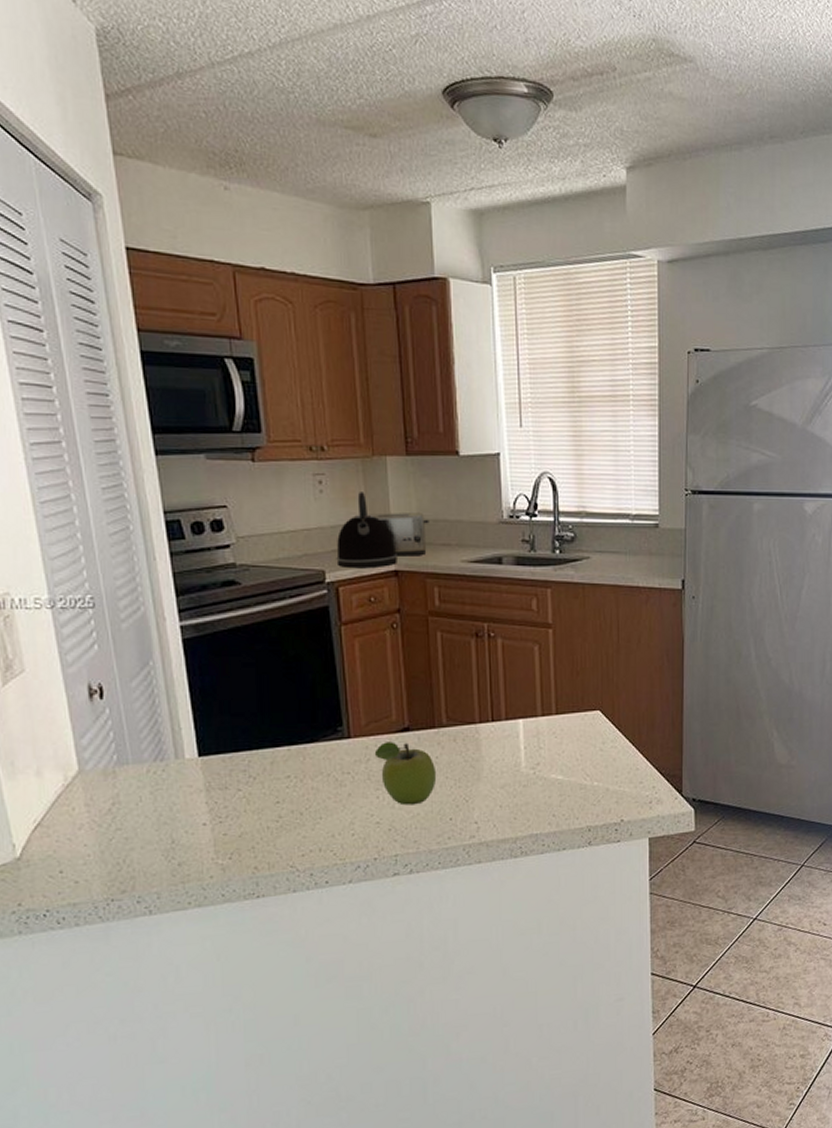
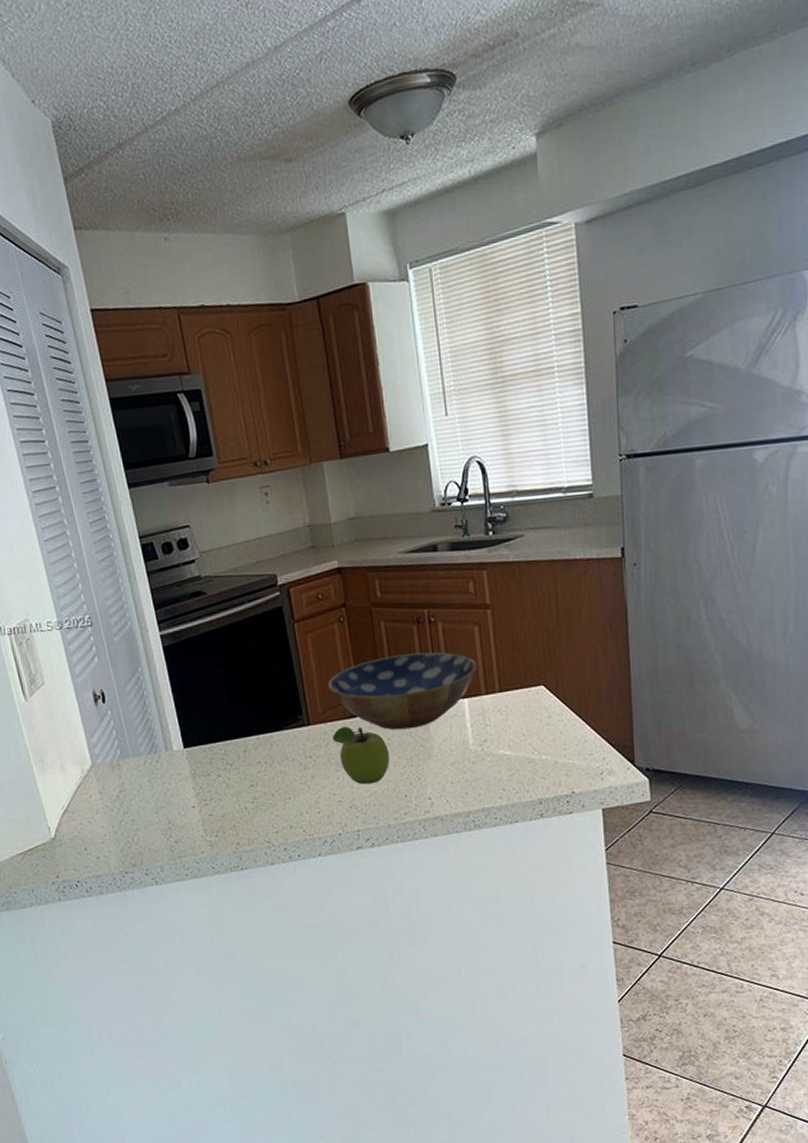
kettle: present [336,492,397,569] -> none [285,498,340,571]
toaster: present [370,511,429,556] -> none [312,510,366,554]
bowl: none [374,668,534,748] -> present [328,652,477,730]

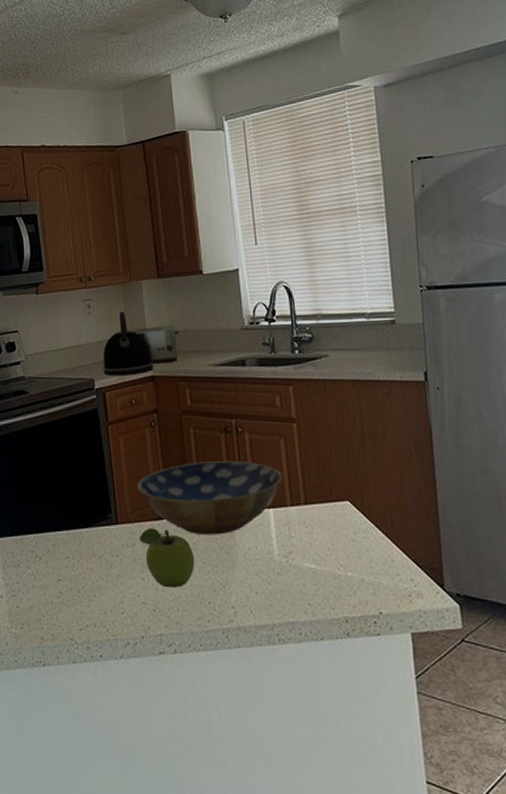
kettle: none [285,498,340,571] -> present [103,311,153,377]
toaster: none [312,510,366,554] -> present [130,324,180,364]

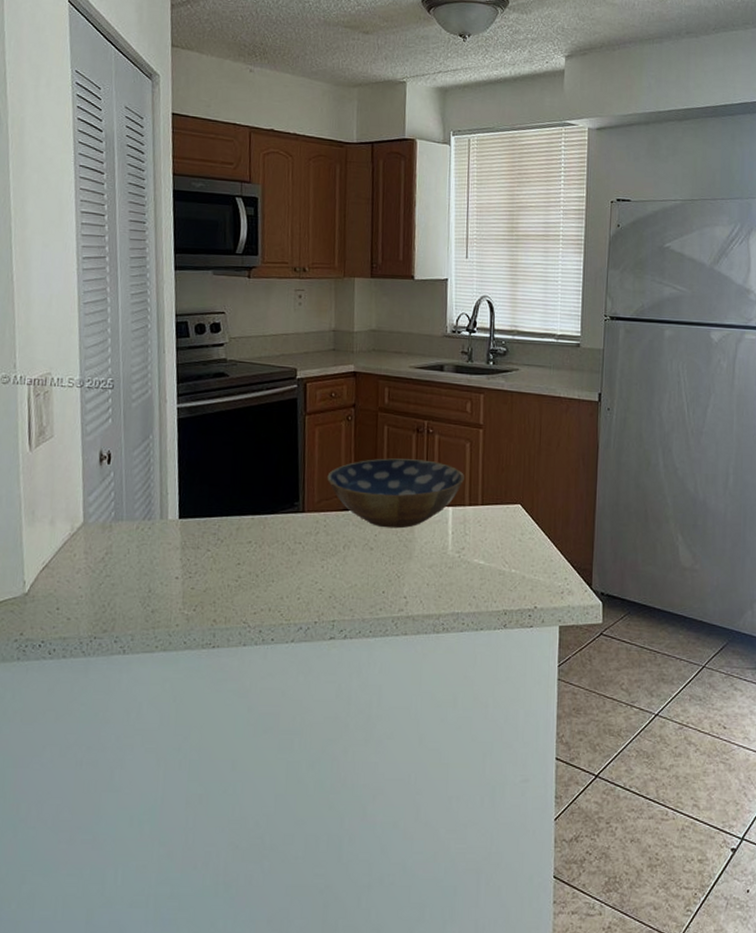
kettle: present [103,311,153,377] -> none [307,306,357,369]
toaster: present [130,324,180,364] -> none [338,323,386,361]
fruit: present [139,528,195,588] -> none [323,518,375,577]

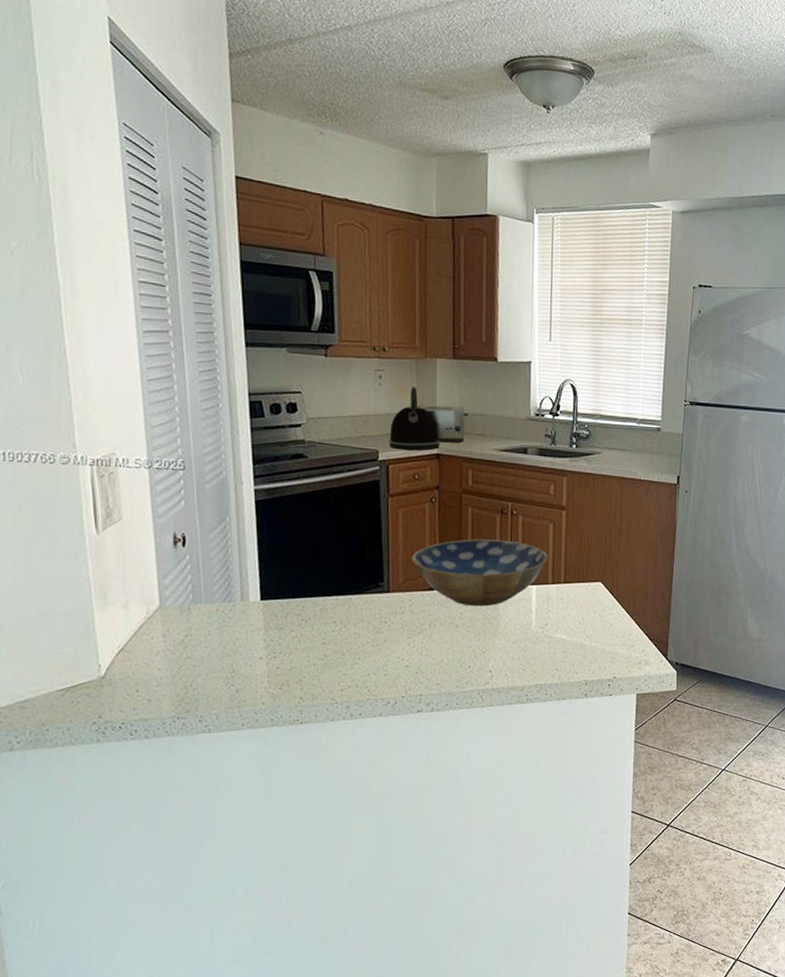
kettle: none [307,306,357,369] -> present [389,387,440,451]
toaster: none [338,323,386,361] -> present [420,405,469,443]

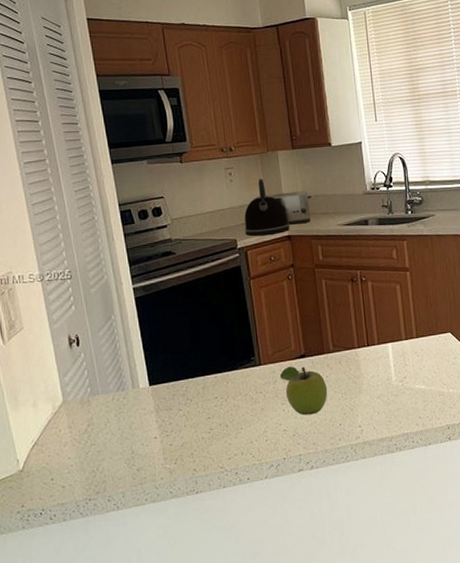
fruit: none [408,598,460,653] -> present [279,366,328,416]
bowl: present [412,539,548,607] -> none [277,305,399,369]

